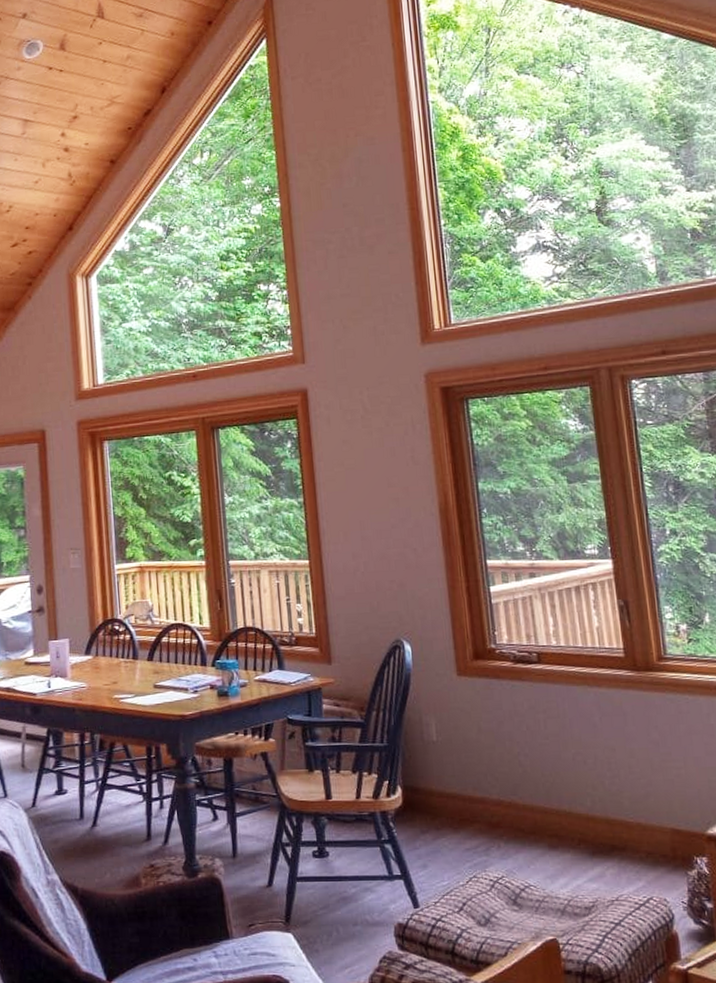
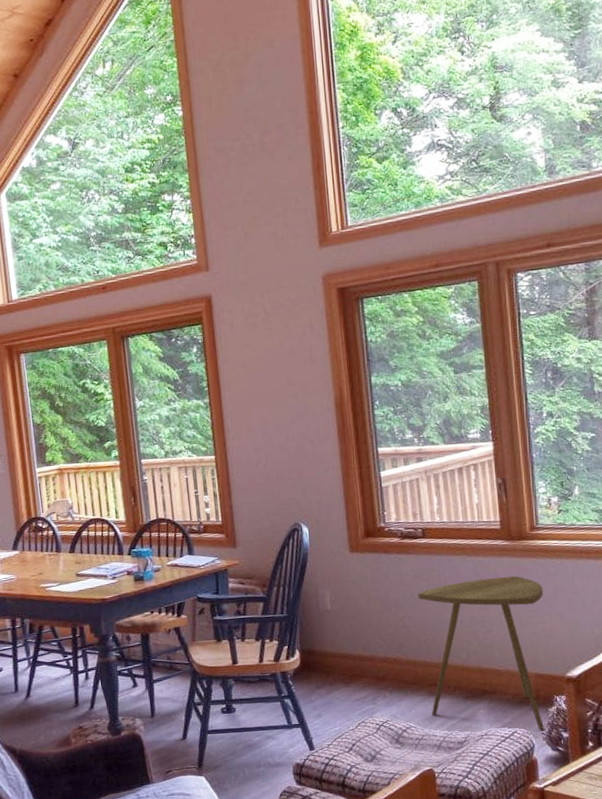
side table: none [534,713,684,899] -> present [418,576,544,731]

